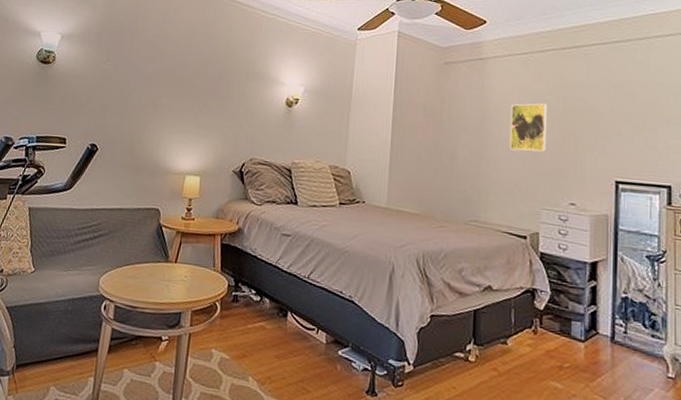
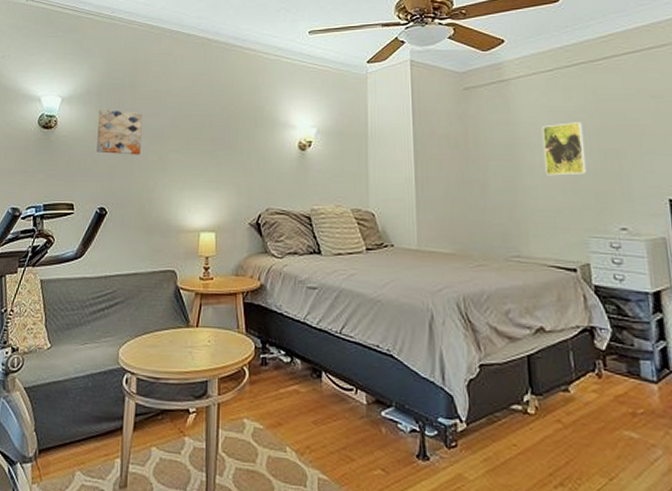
wall art: none [92,49,140,97] -> present [96,108,143,155]

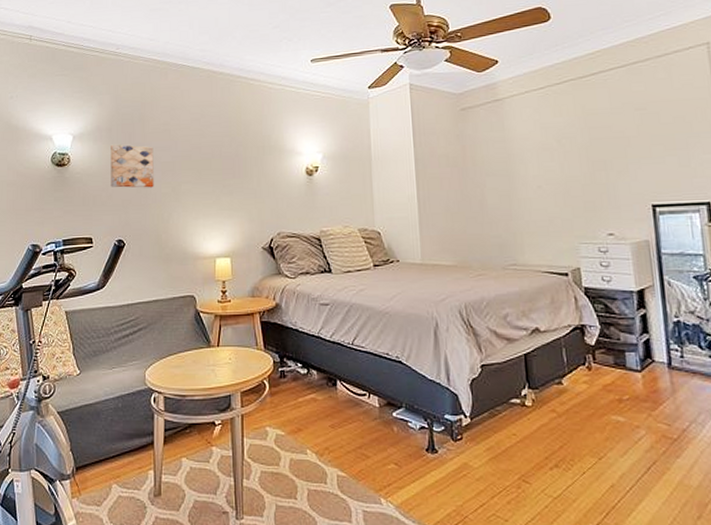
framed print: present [541,122,587,176] -> none [534,136,577,188]

